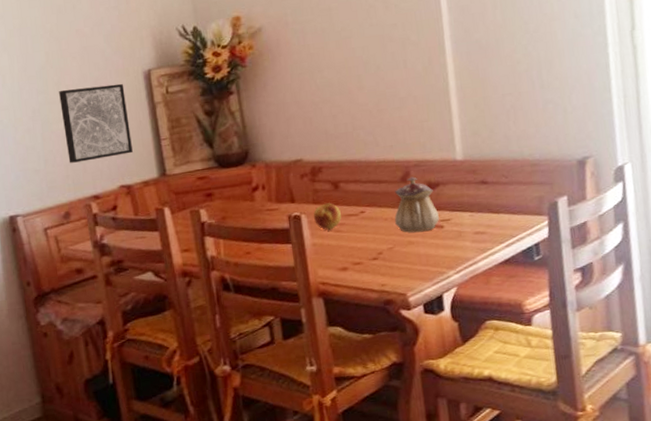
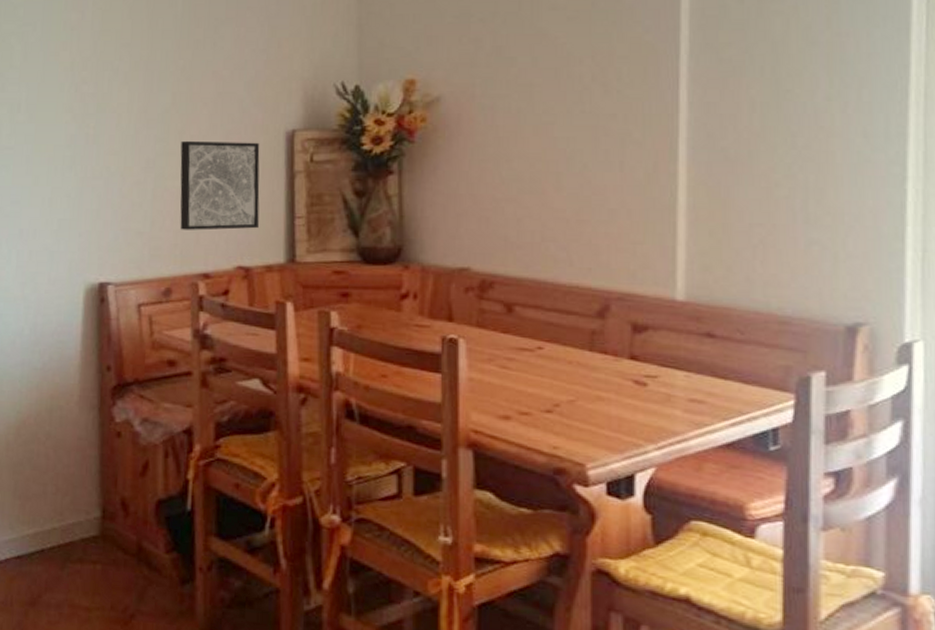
fruit: present [314,202,342,230] -> none [475,329,511,364]
teapot: present [394,177,439,233] -> none [582,312,642,386]

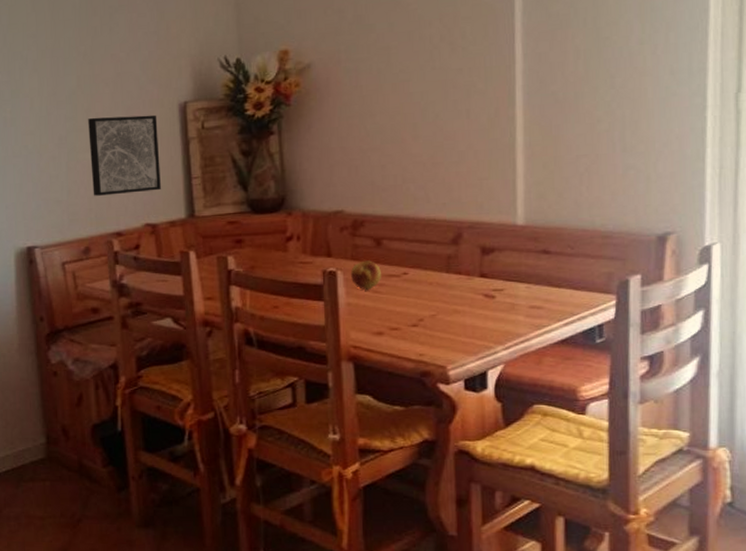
fruit: none [475,329,511,364] -> present [351,260,381,290]

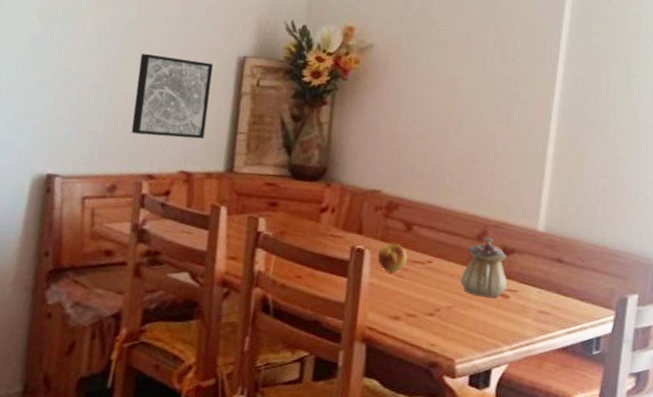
teapot: none [441,239,491,300] -> present [460,237,507,298]

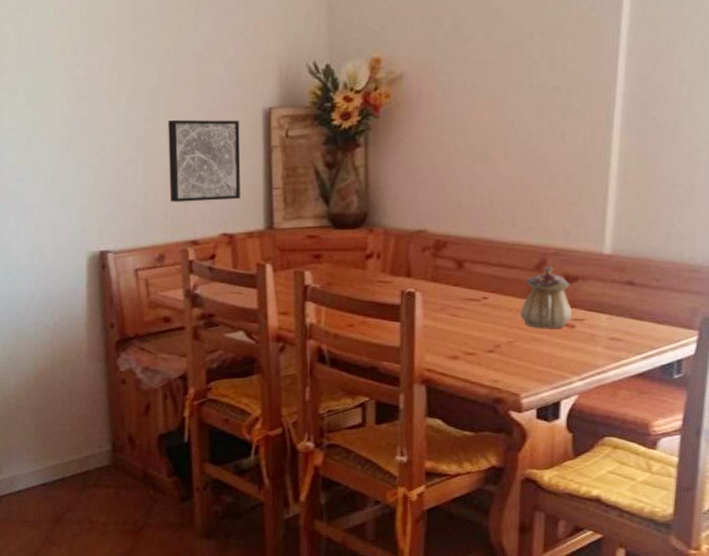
fruit: present [377,243,407,273] -> none [430,282,461,312]

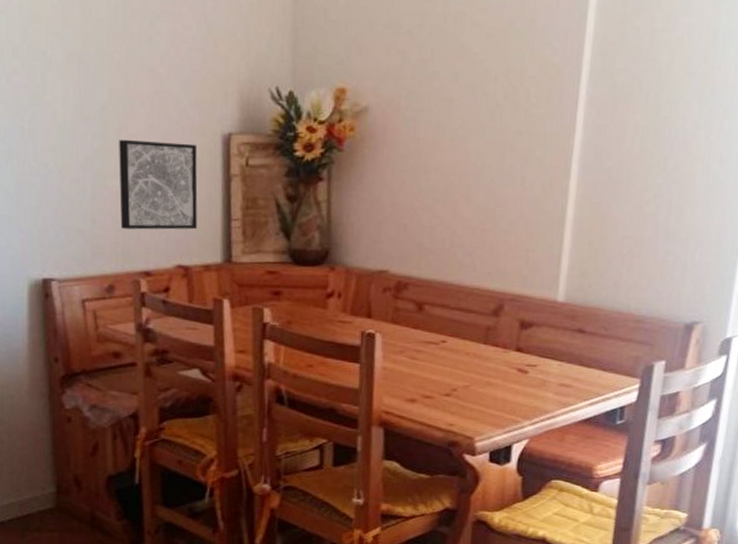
teapot: present [520,266,572,328] -> none [477,311,526,374]

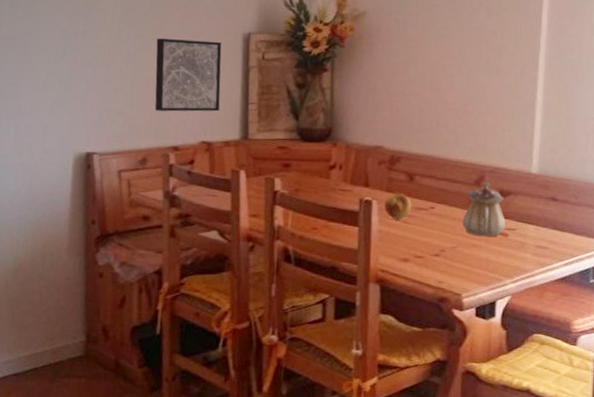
fruit: none [389,325,420,355] -> present [385,193,411,219]
teapot: none [477,311,526,374] -> present [462,182,505,236]

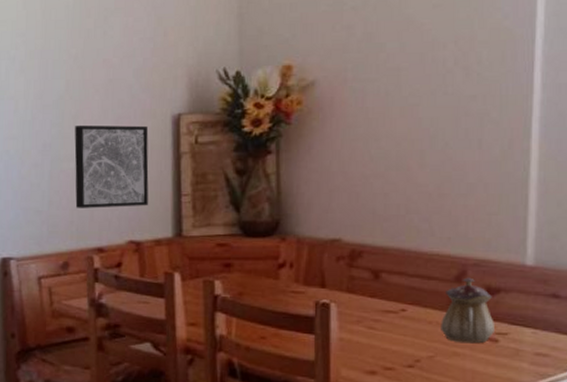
fruit: present [385,193,411,219] -> none [345,294,378,325]

